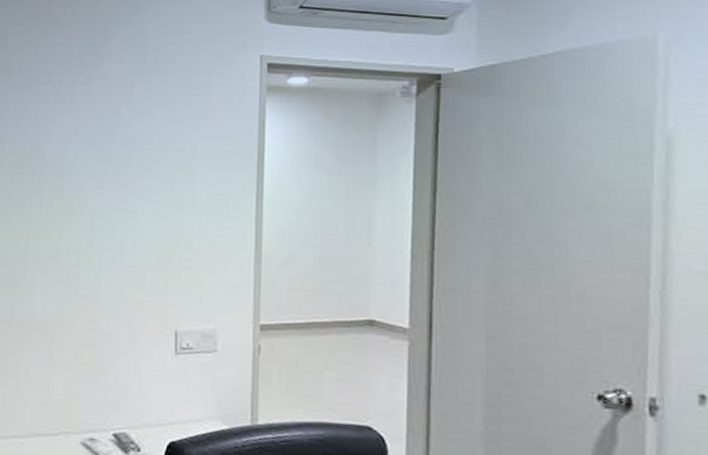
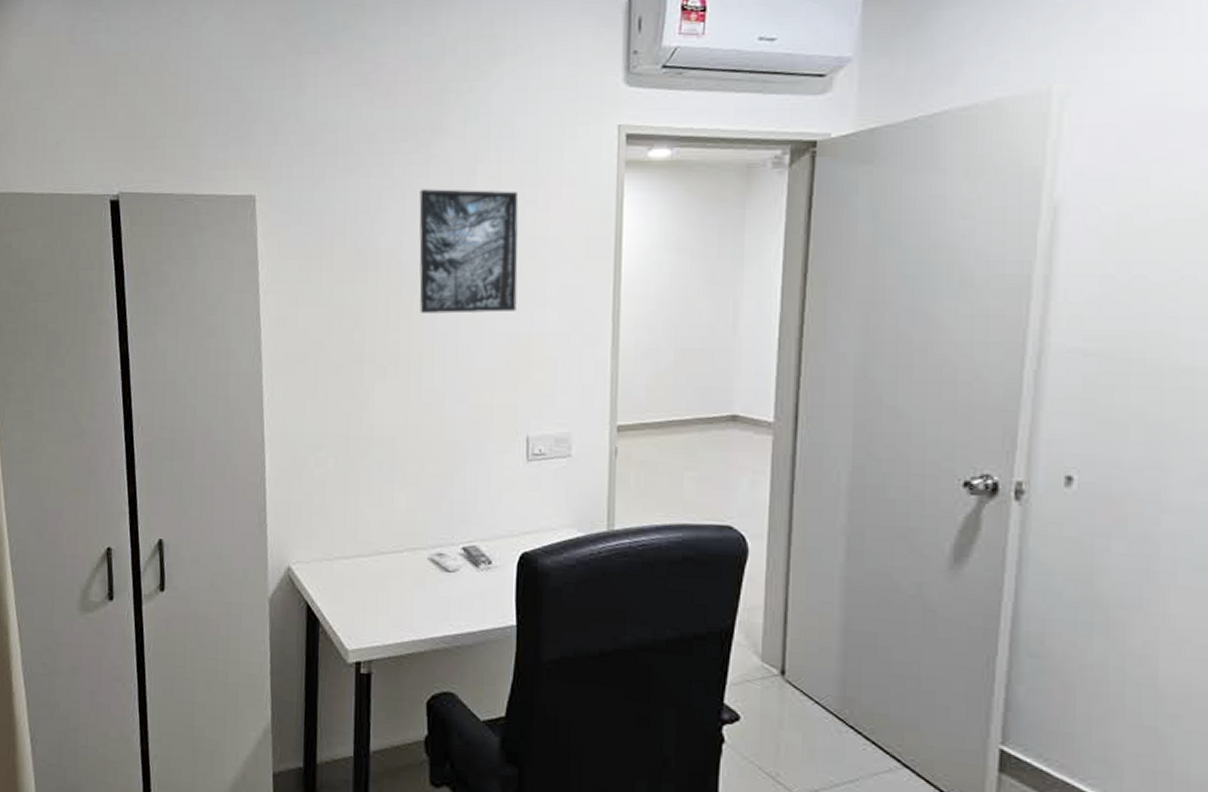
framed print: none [80,105,171,216] -> present [419,189,519,313]

